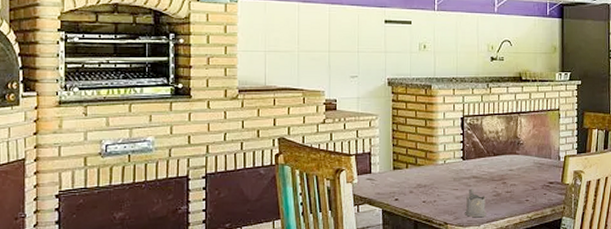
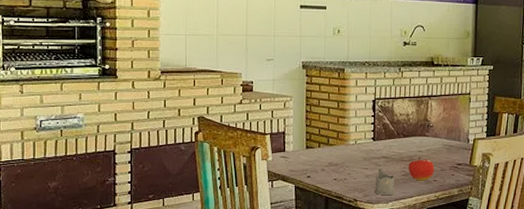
fruit: none [499,176,526,201] -> present [408,157,435,181]

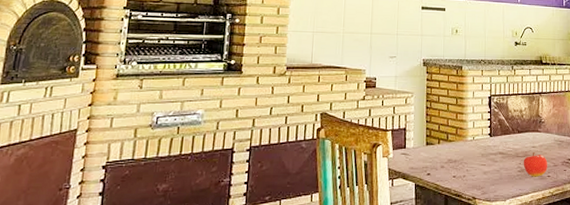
tea glass holder: present [374,168,395,196] -> none [492,164,512,193]

